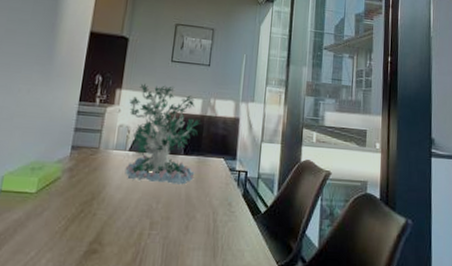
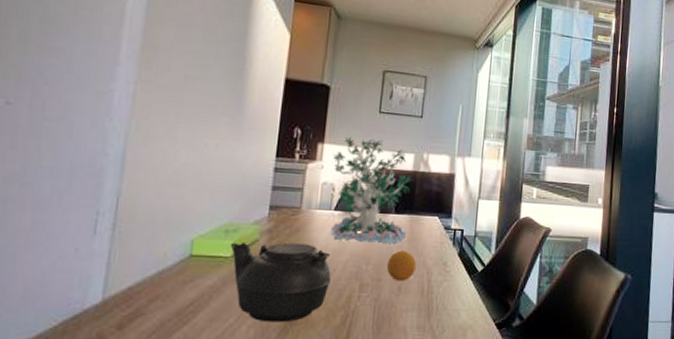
teapot: none [35,179,125,258] -> present [230,242,332,323]
fruit: none [175,189,204,221] -> present [386,249,417,281]

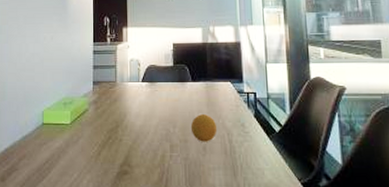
teapot: present [230,242,332,323] -> none [68,111,147,178]
plant: present [330,136,414,245] -> none [136,19,205,109]

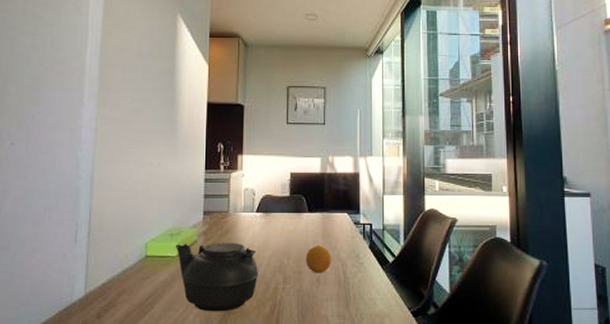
teapot: none [68,111,147,178] -> present [175,243,259,312]

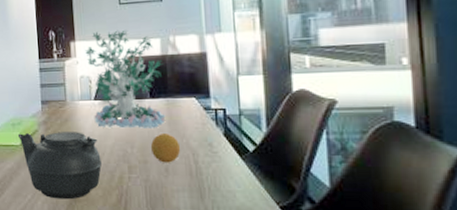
plant: none [252,147,322,241] -> present [85,29,166,129]

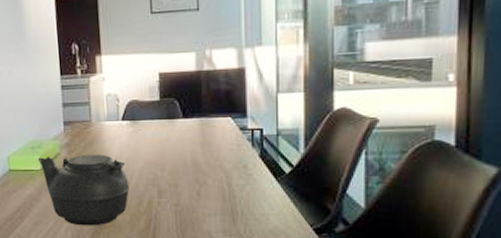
plant: present [85,29,166,129] -> none [112,42,199,151]
fruit: present [150,132,181,163] -> none [182,154,214,186]

